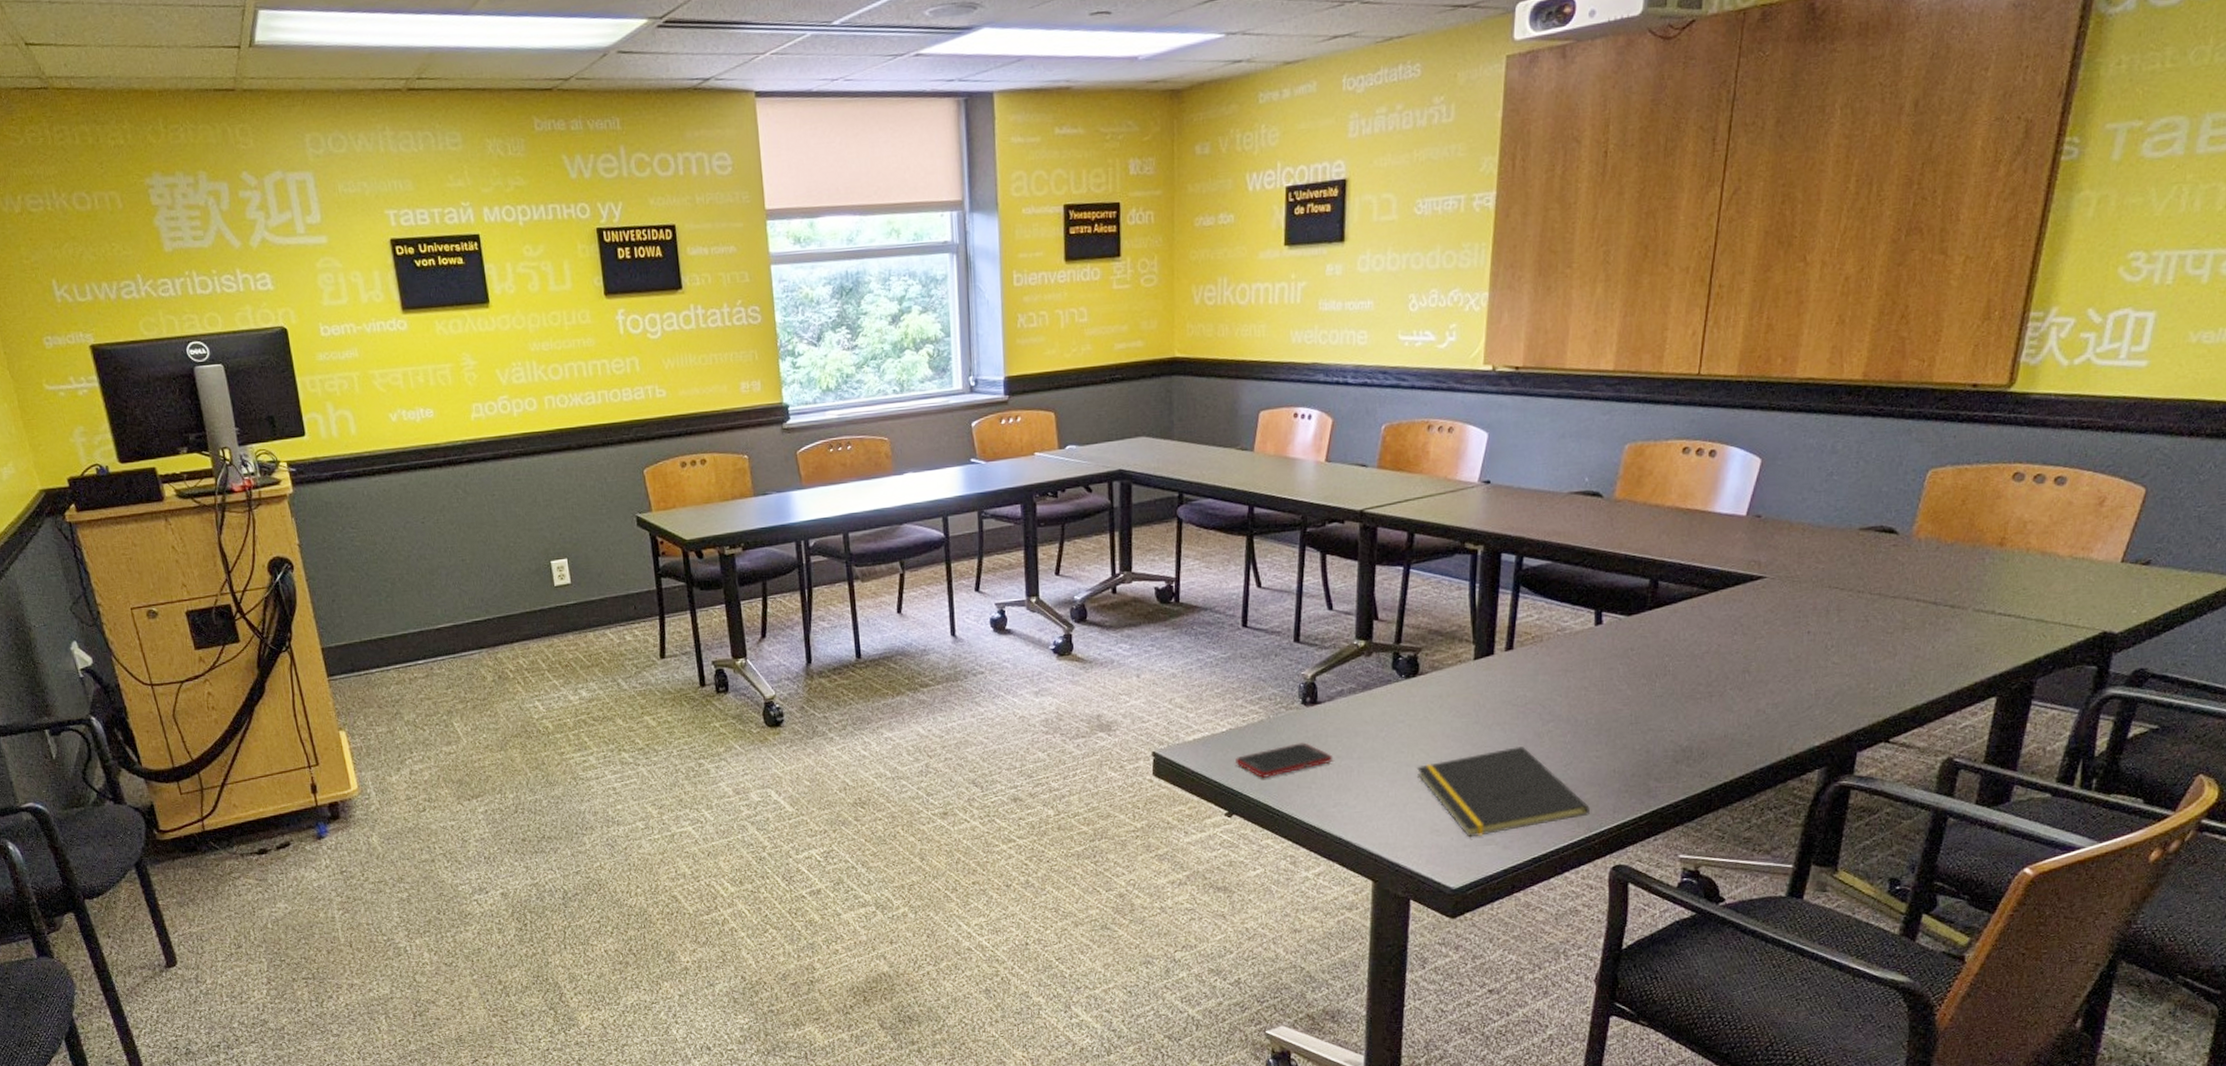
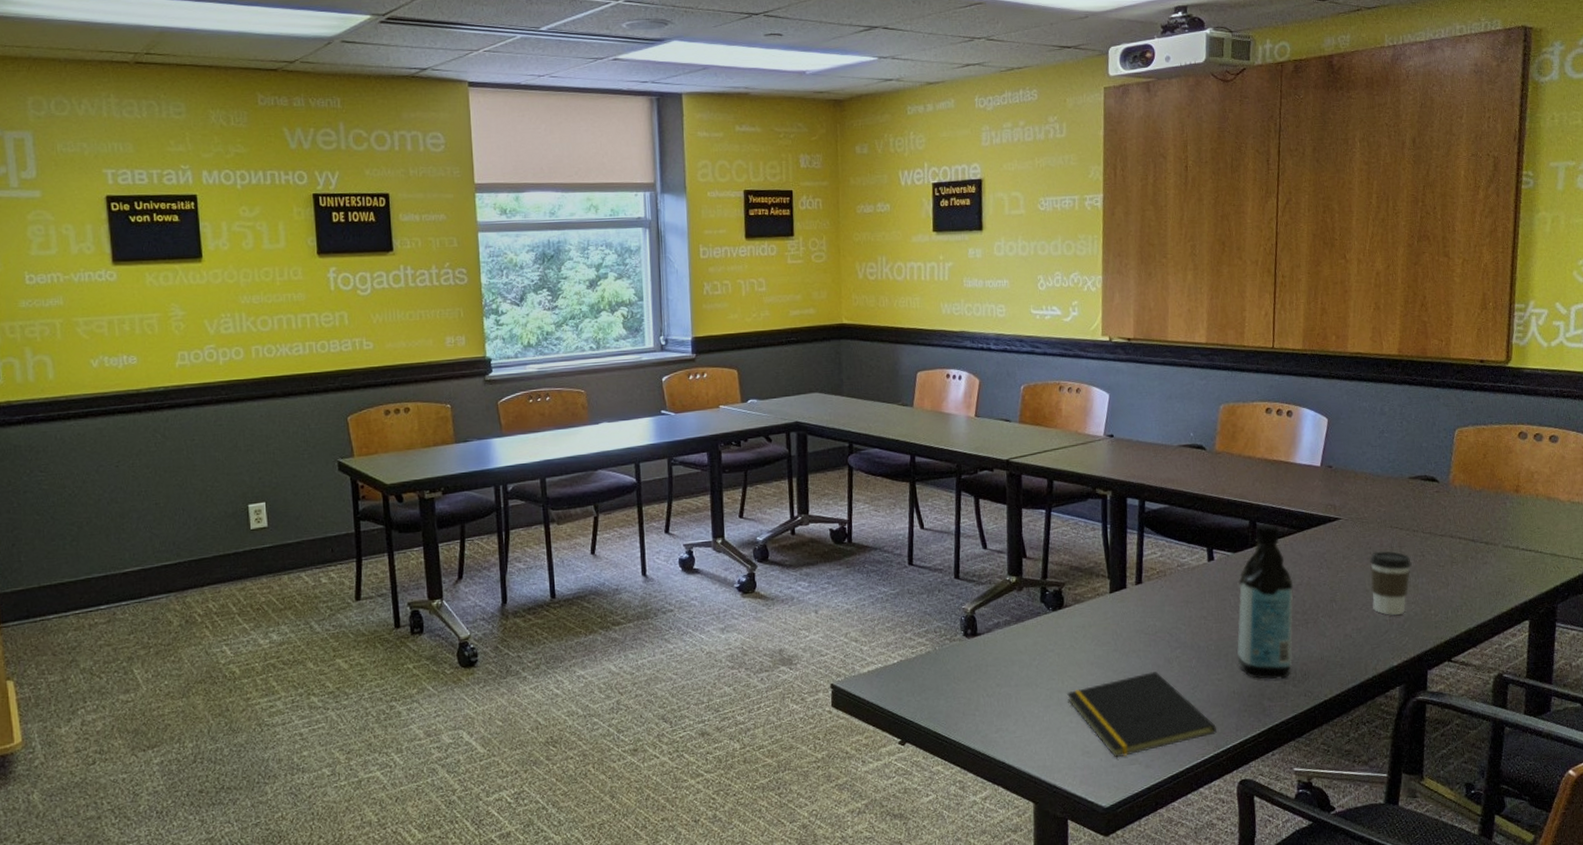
cell phone: present [1234,742,1333,779] -> none [906,672,994,708]
water bottle: none [1621,582,1697,758] -> present [1237,523,1293,680]
coffee cup: none [1796,615,1851,689] -> present [1370,551,1412,615]

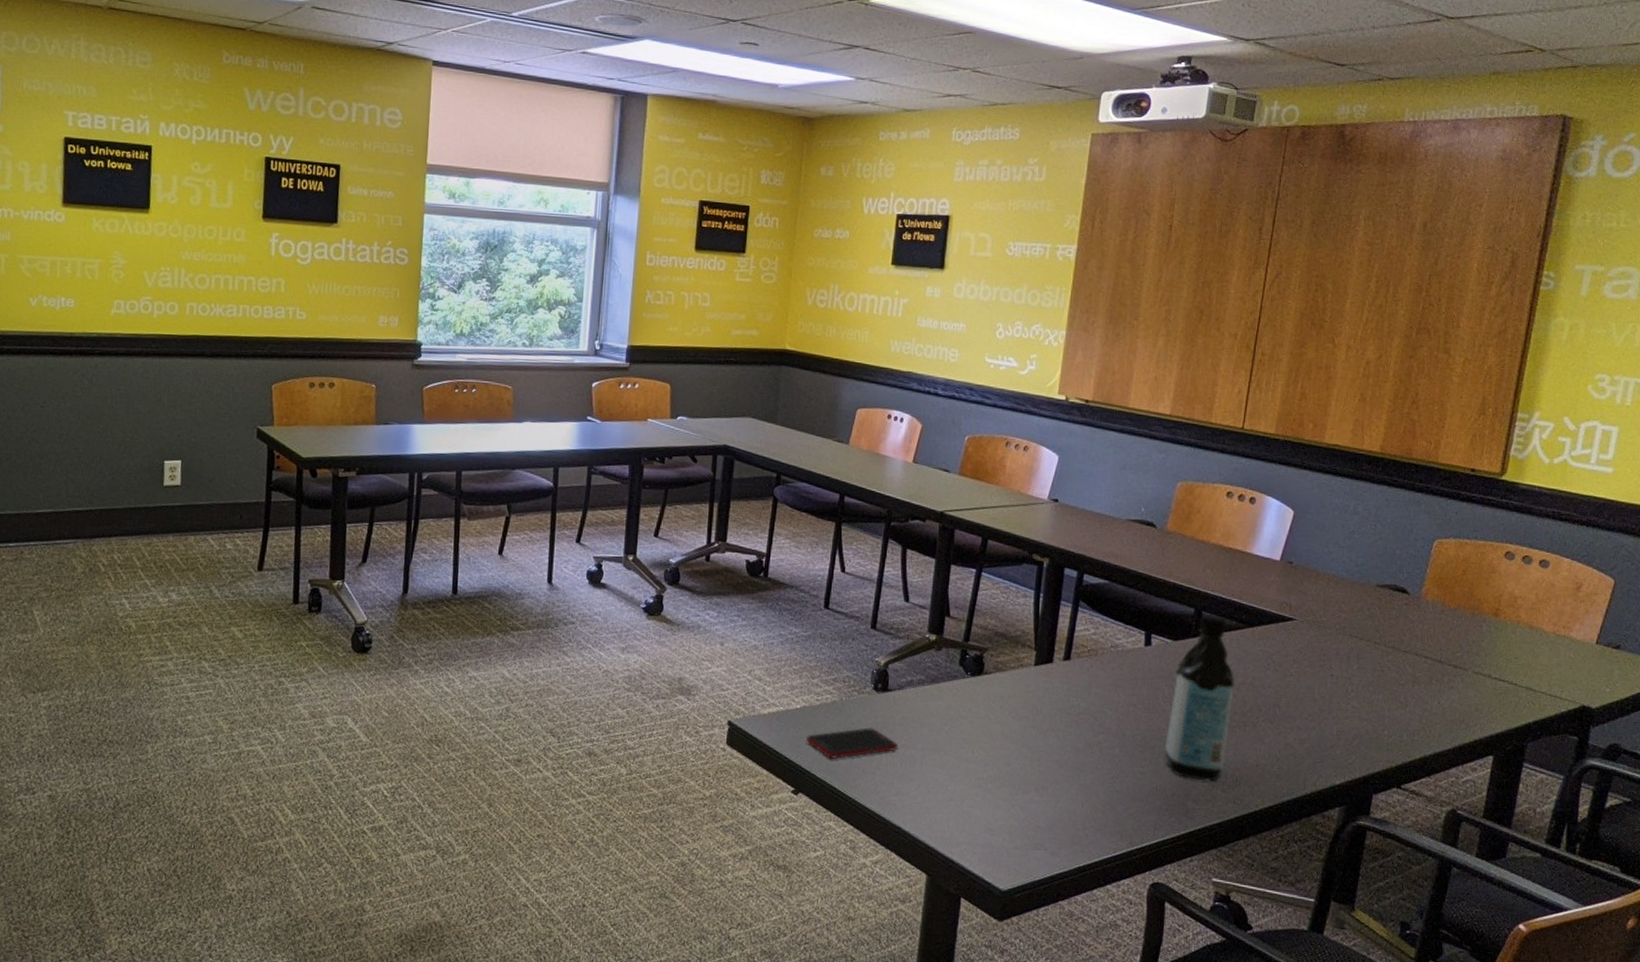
cell phone: none [906,672,994,708] -> present [805,727,899,760]
notepad: present [1066,672,1217,758] -> none [975,755,1133,841]
coffee cup: present [1370,551,1412,615] -> none [1320,659,1369,730]

